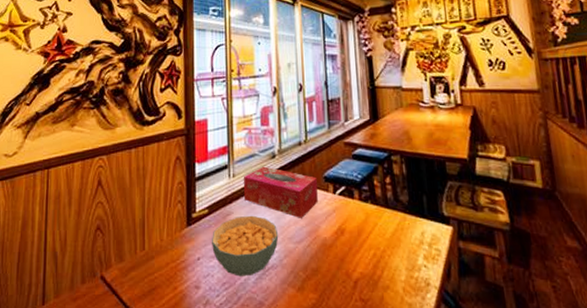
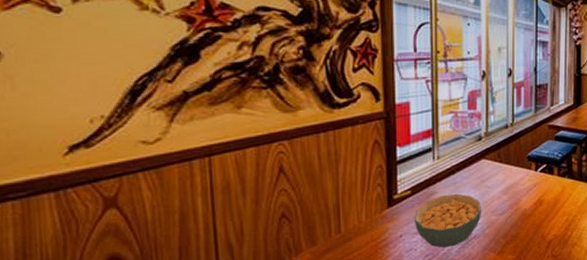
tissue box: present [243,166,318,218] -> none [448,148,521,194]

